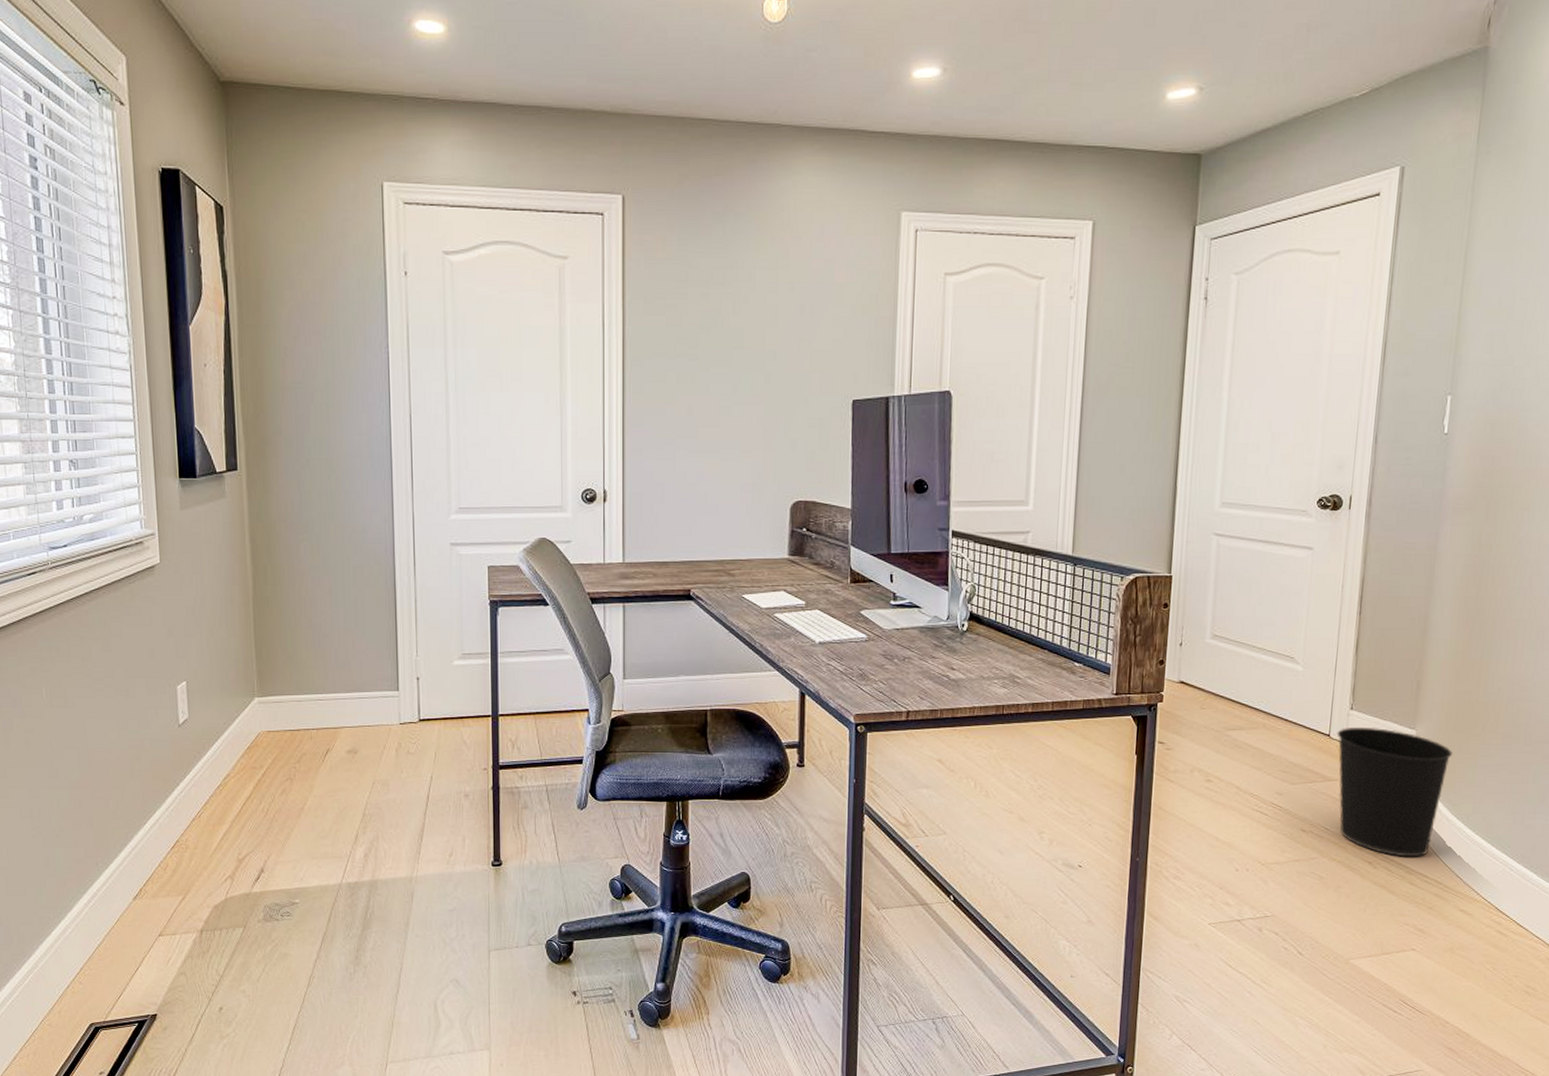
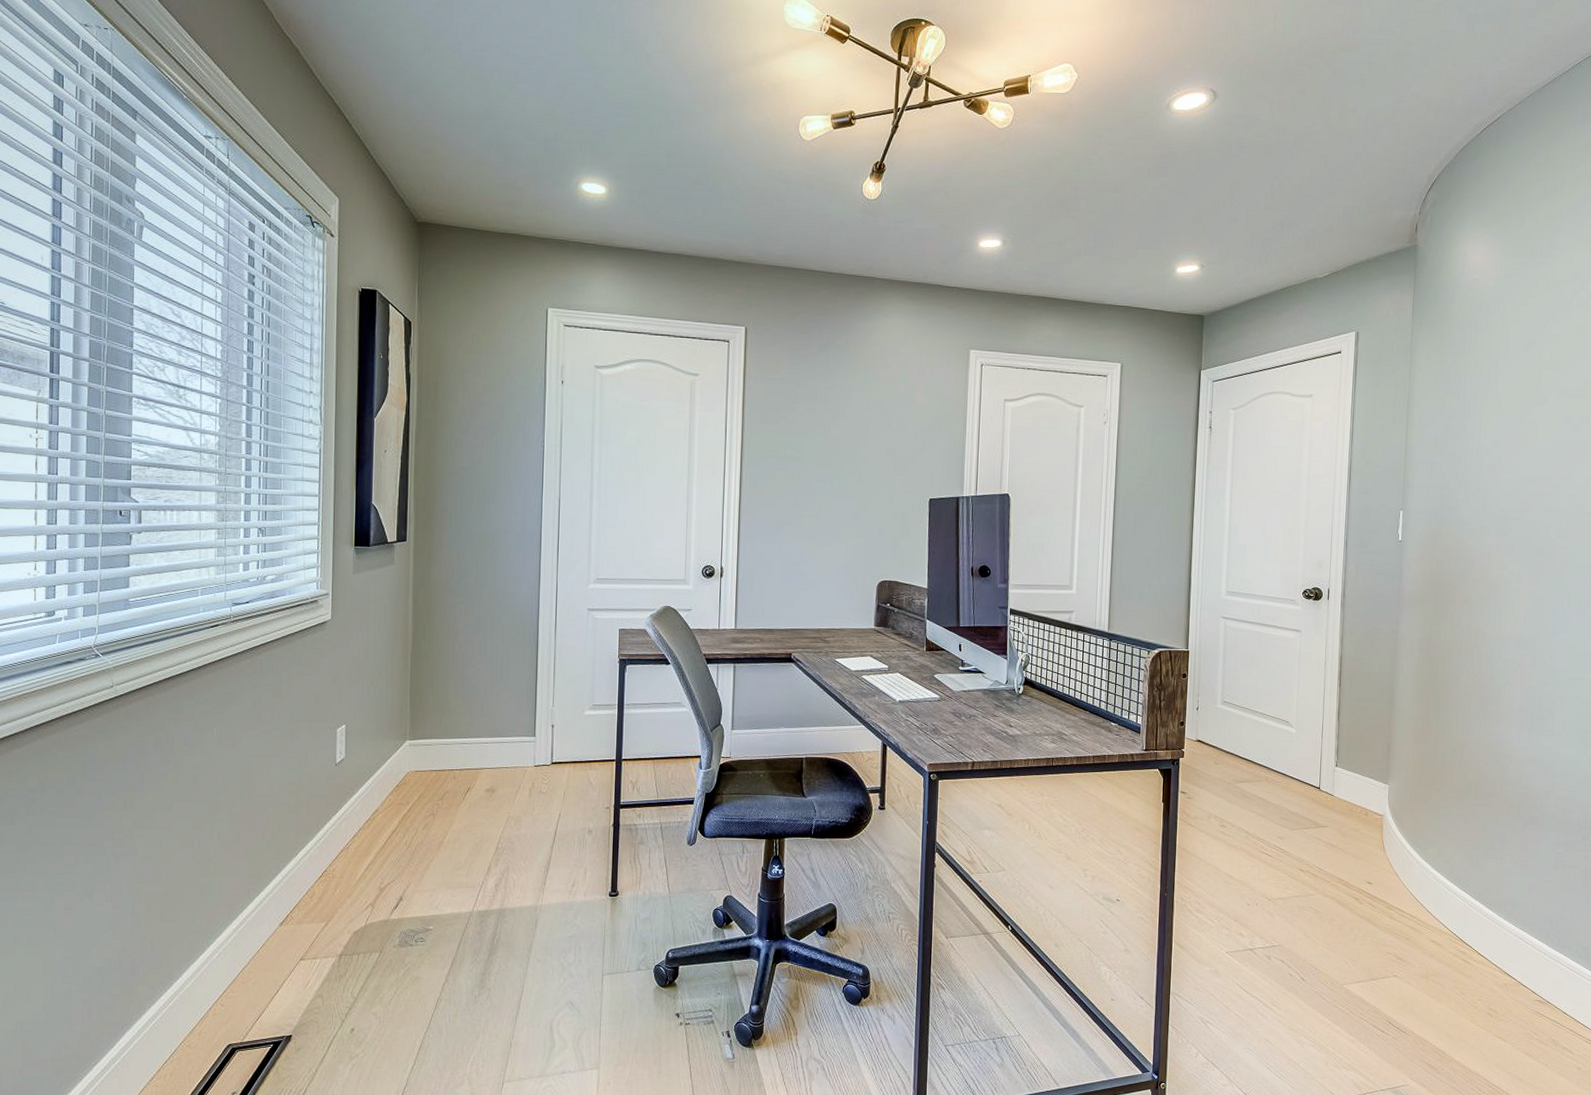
wastebasket: present [1337,726,1452,857] -> none [1325,781,1418,894]

